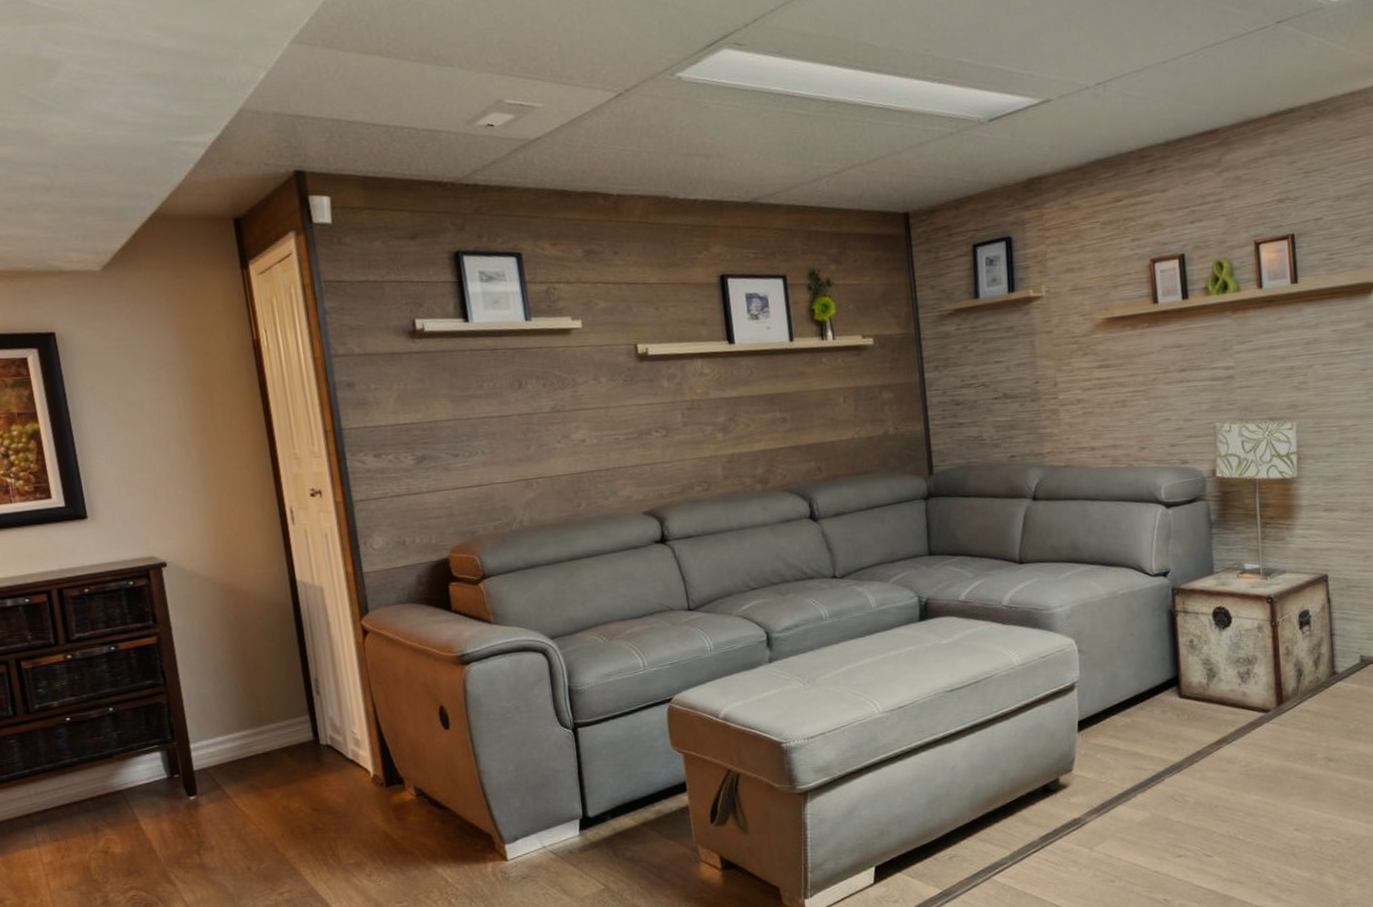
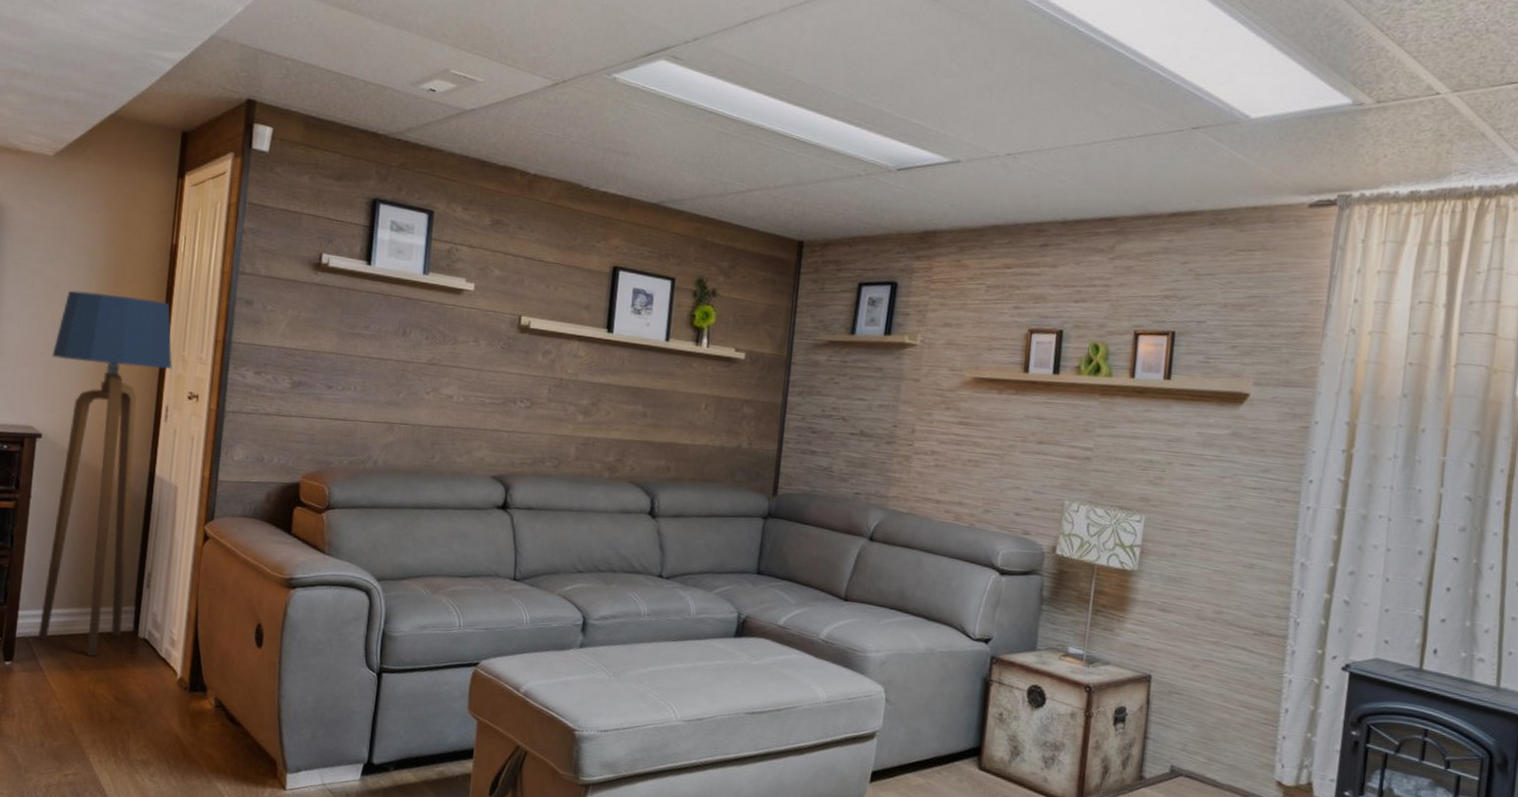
floor lamp: none [154,401,303,775] -> present [38,290,172,658]

